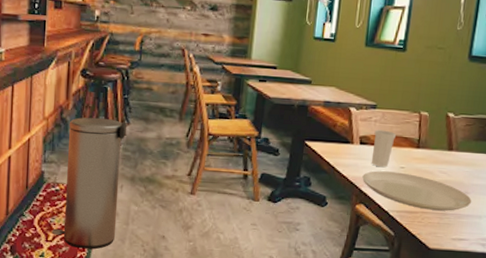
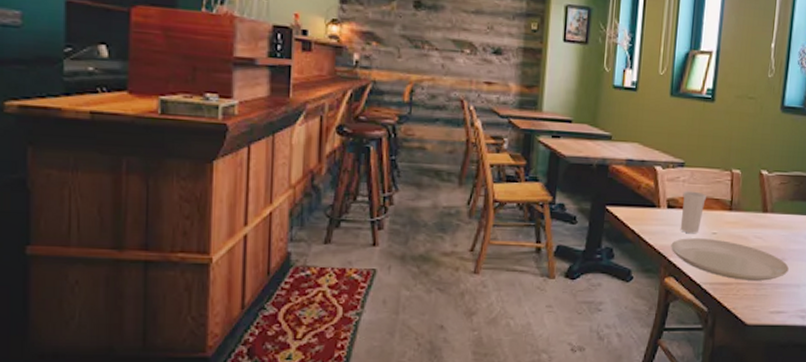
pedal bin: present [51,117,126,249] -> none [301,183,394,347]

